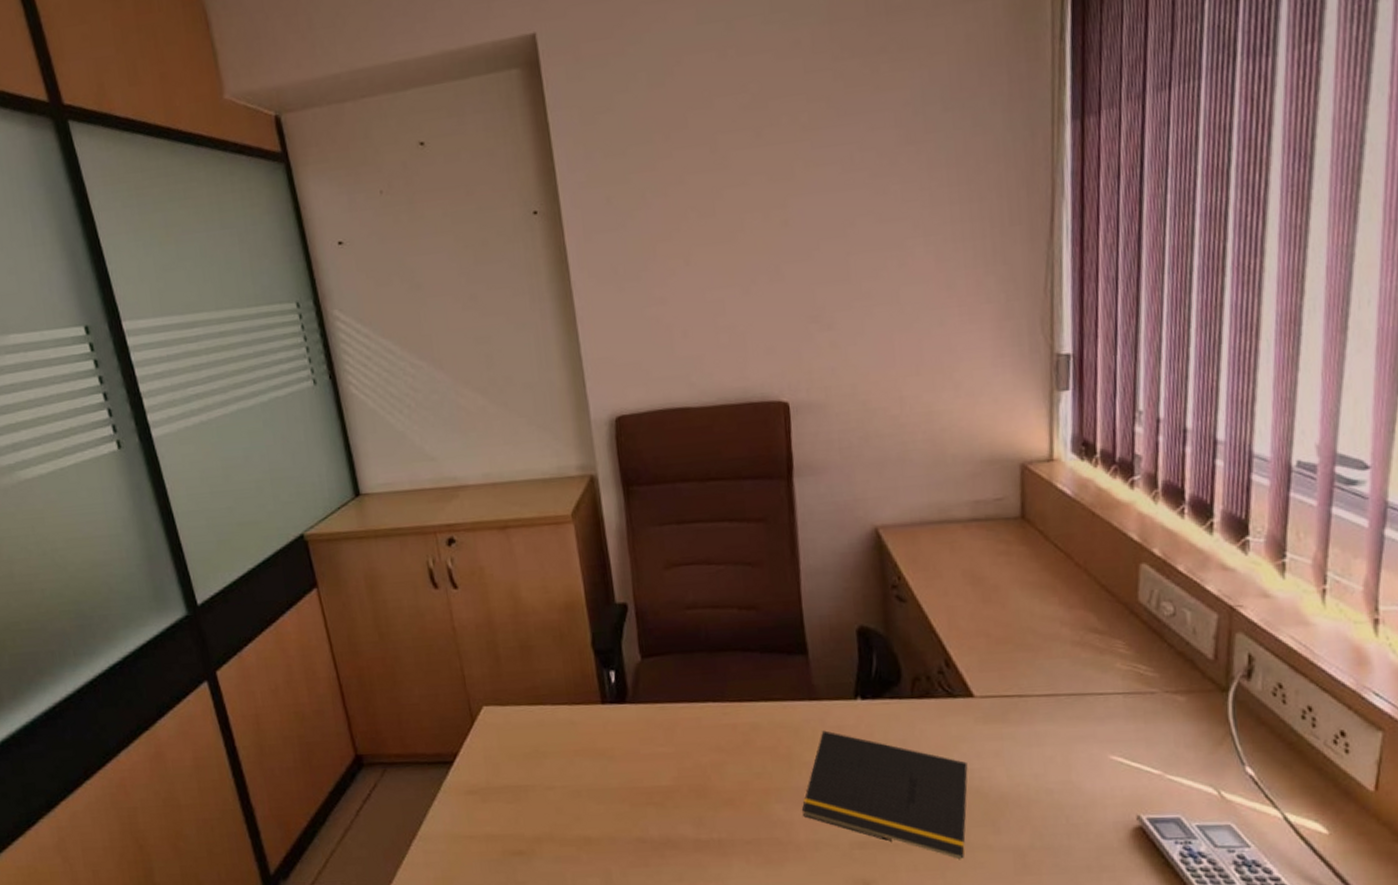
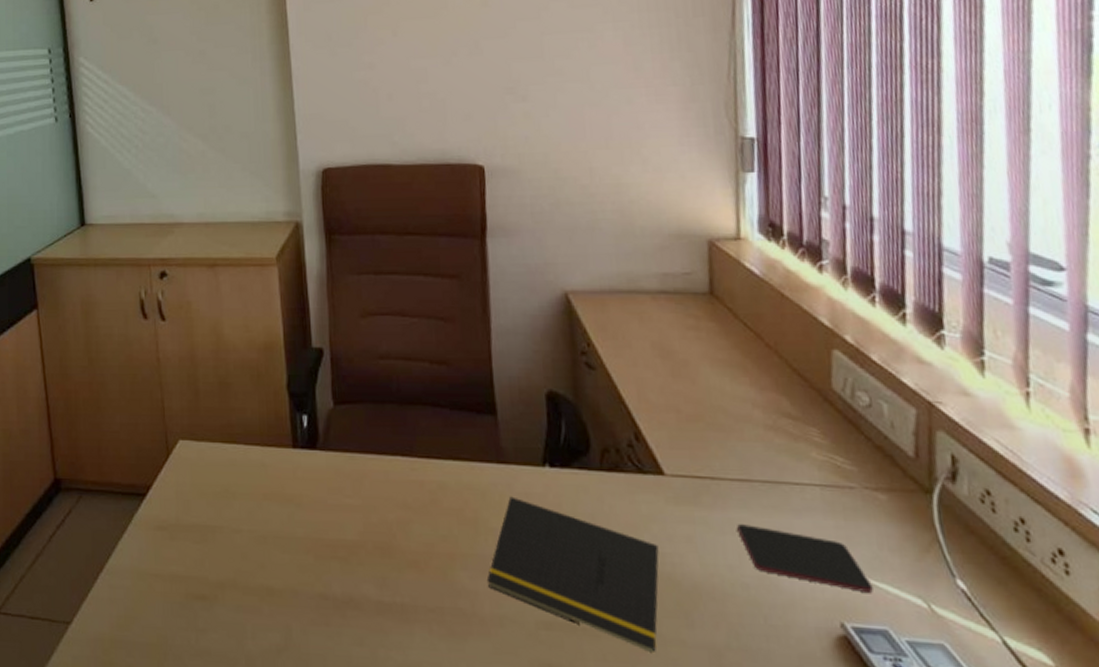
smartphone: none [1043,735,1168,787] -> present [737,524,873,593]

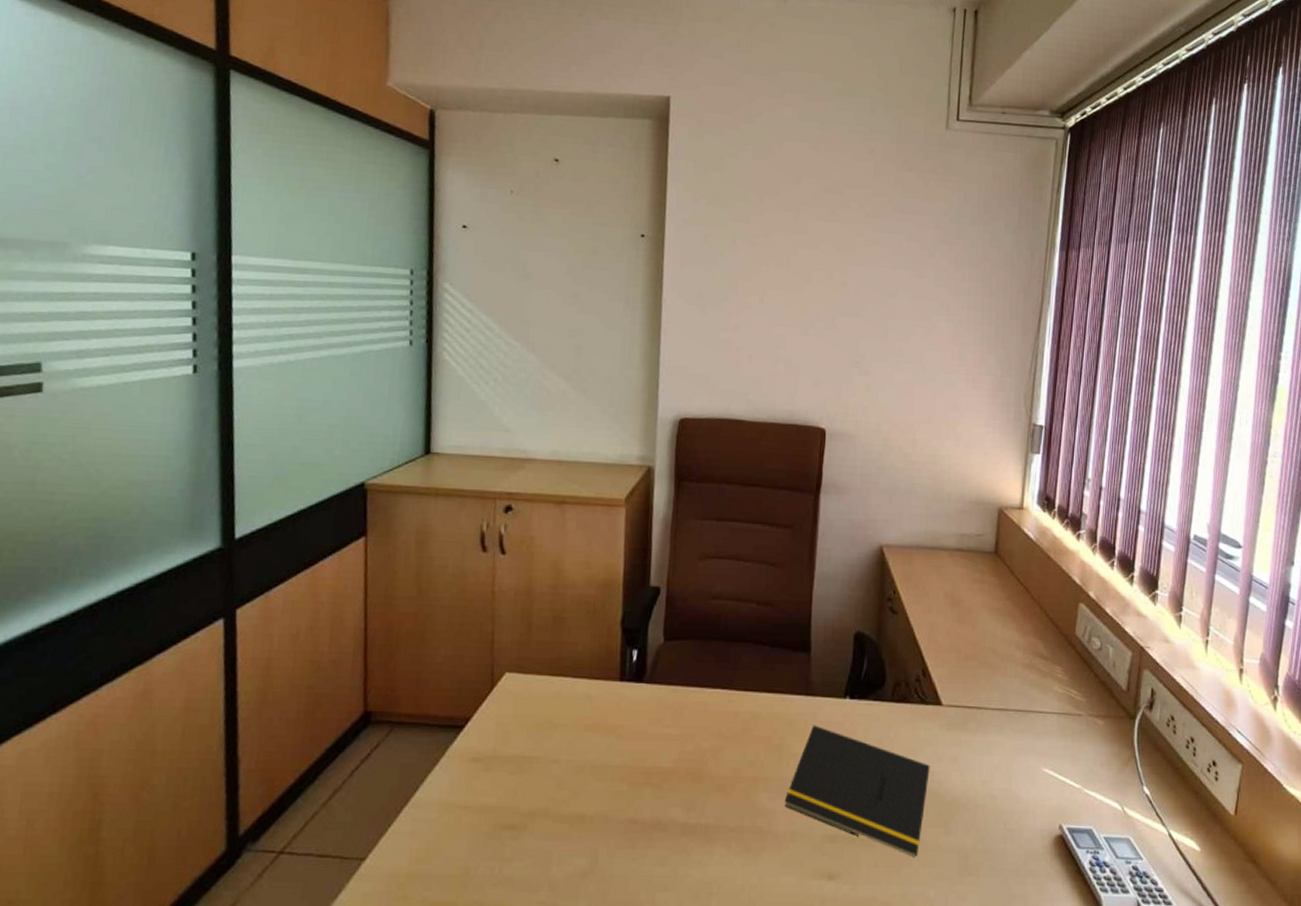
smartphone: present [737,524,873,593] -> none [993,746,1085,799]

